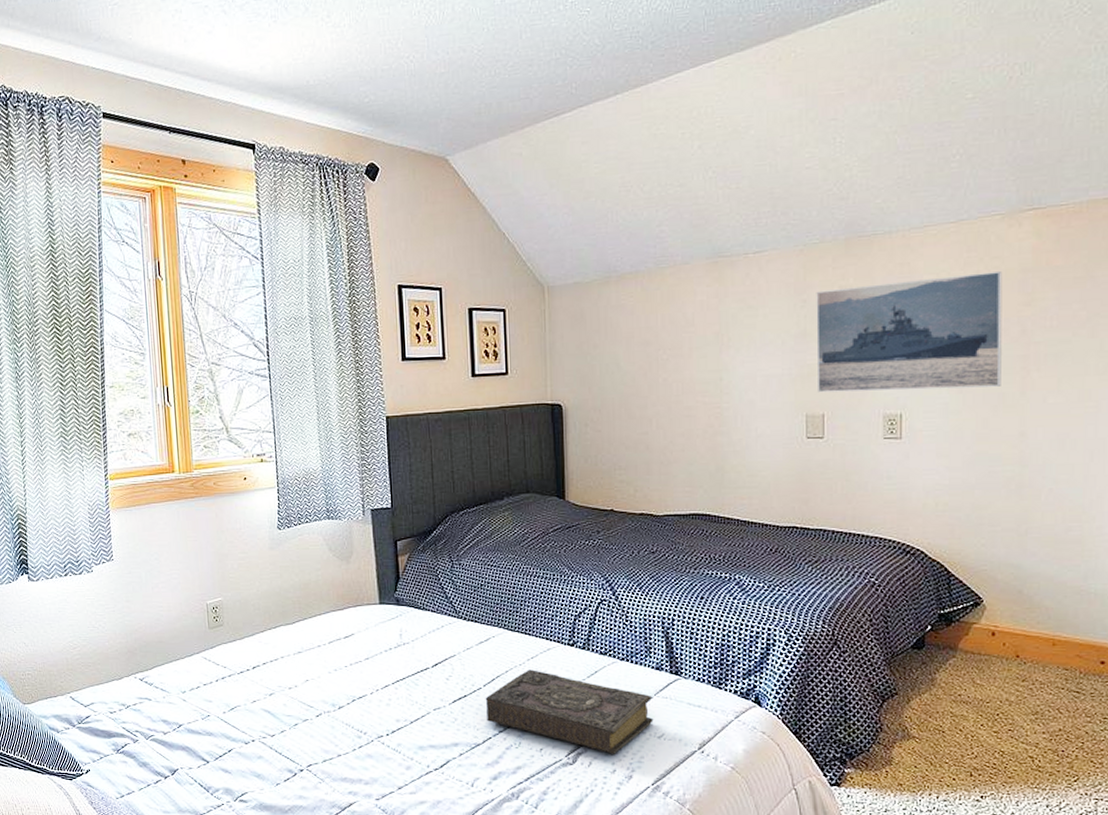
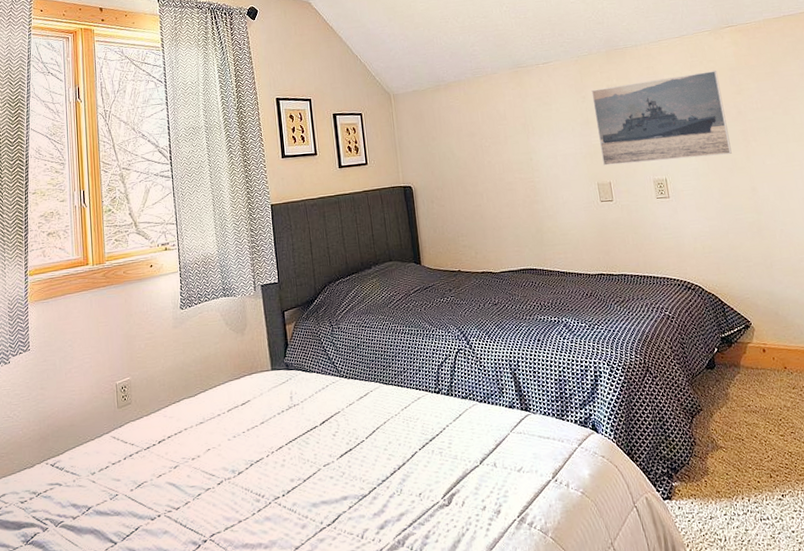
book: present [485,669,654,754] -> none [368,418,512,492]

